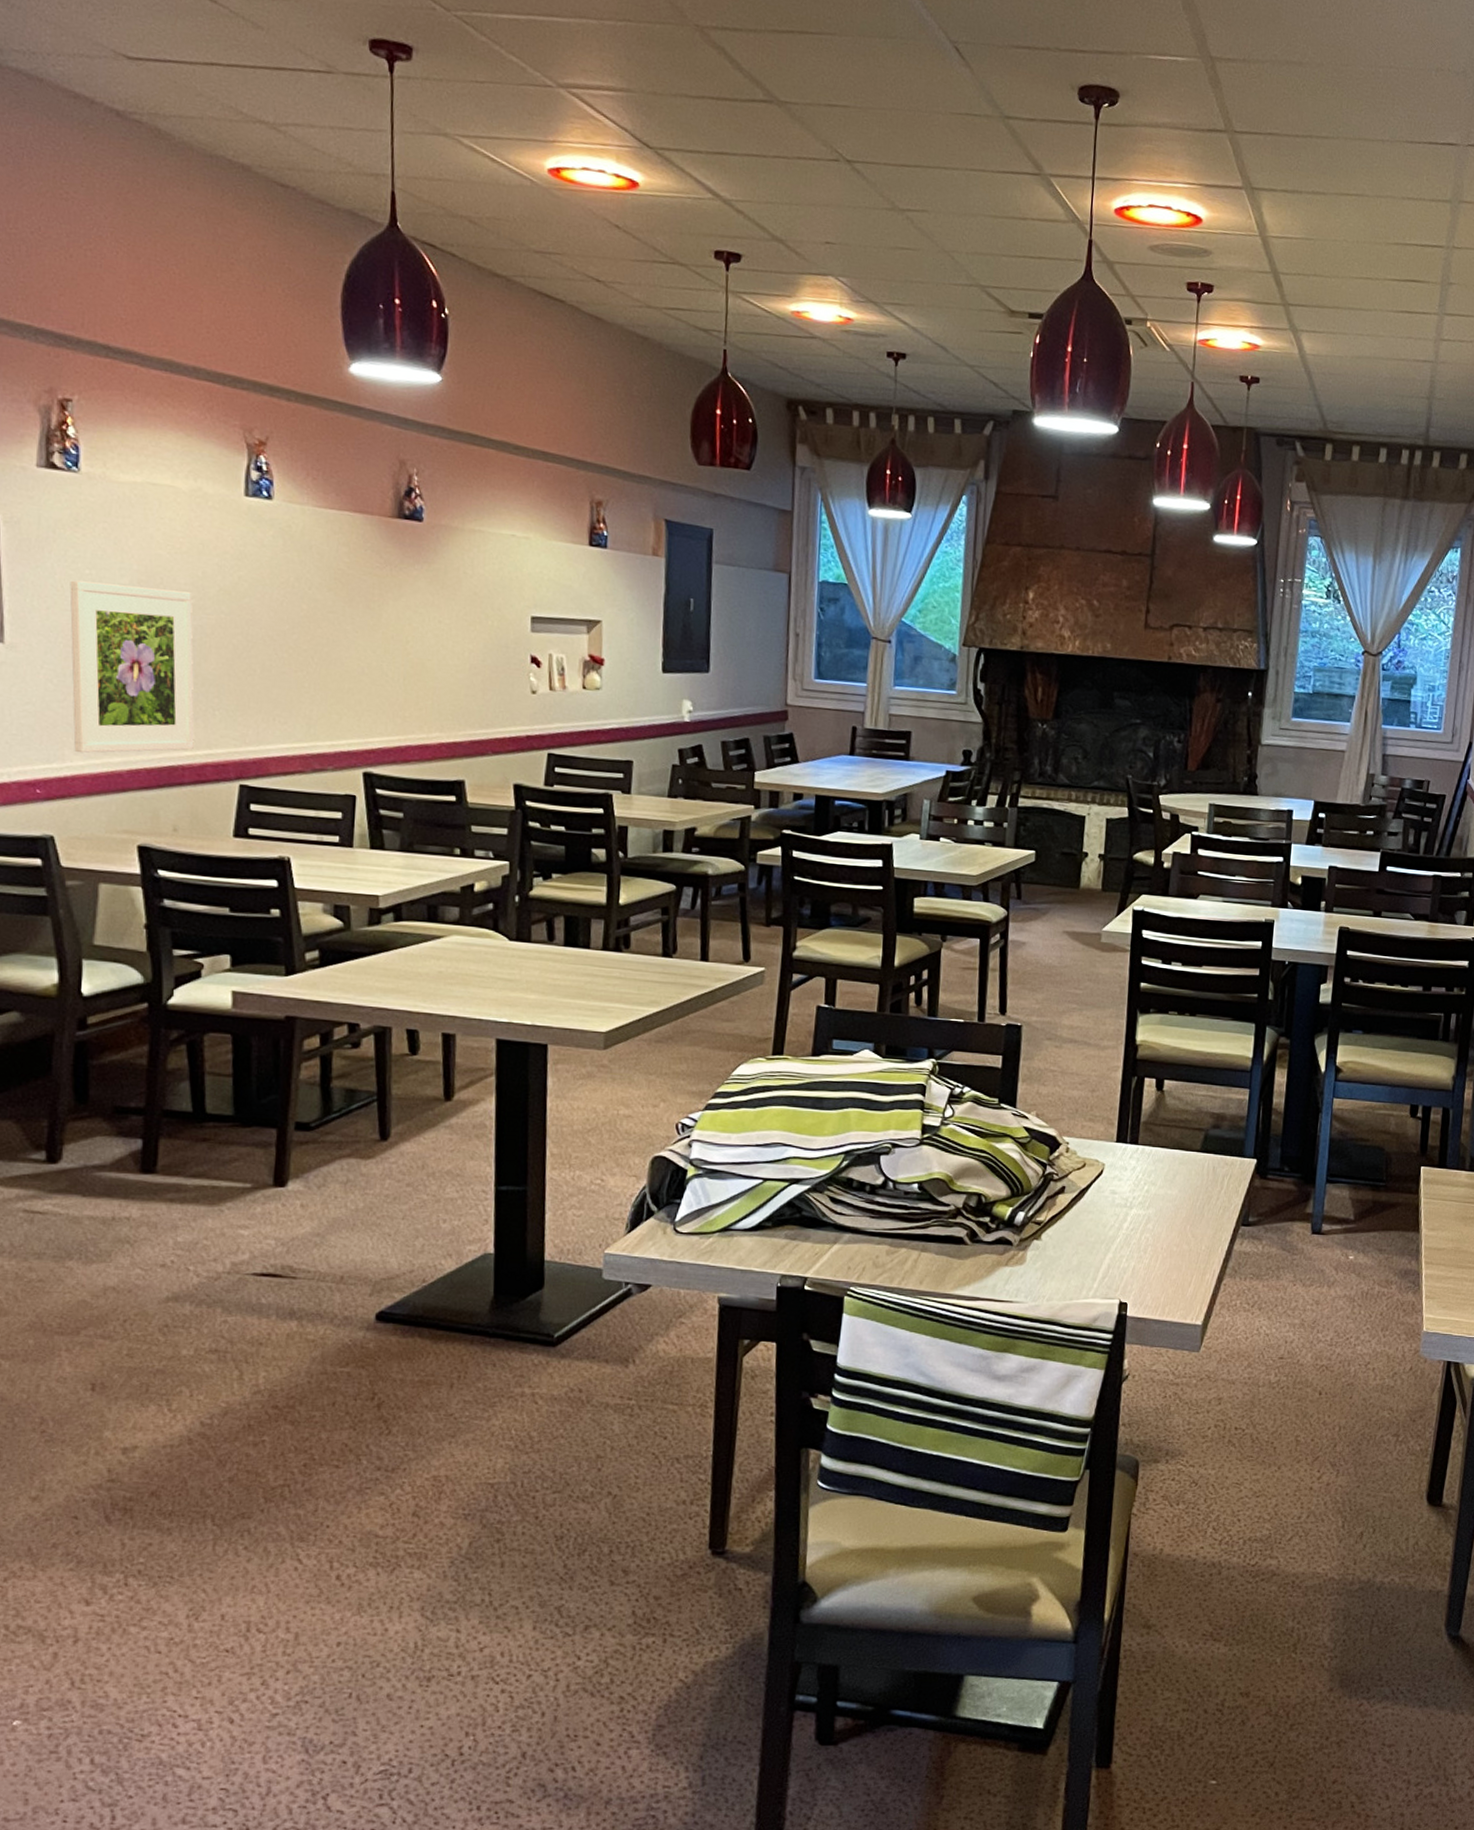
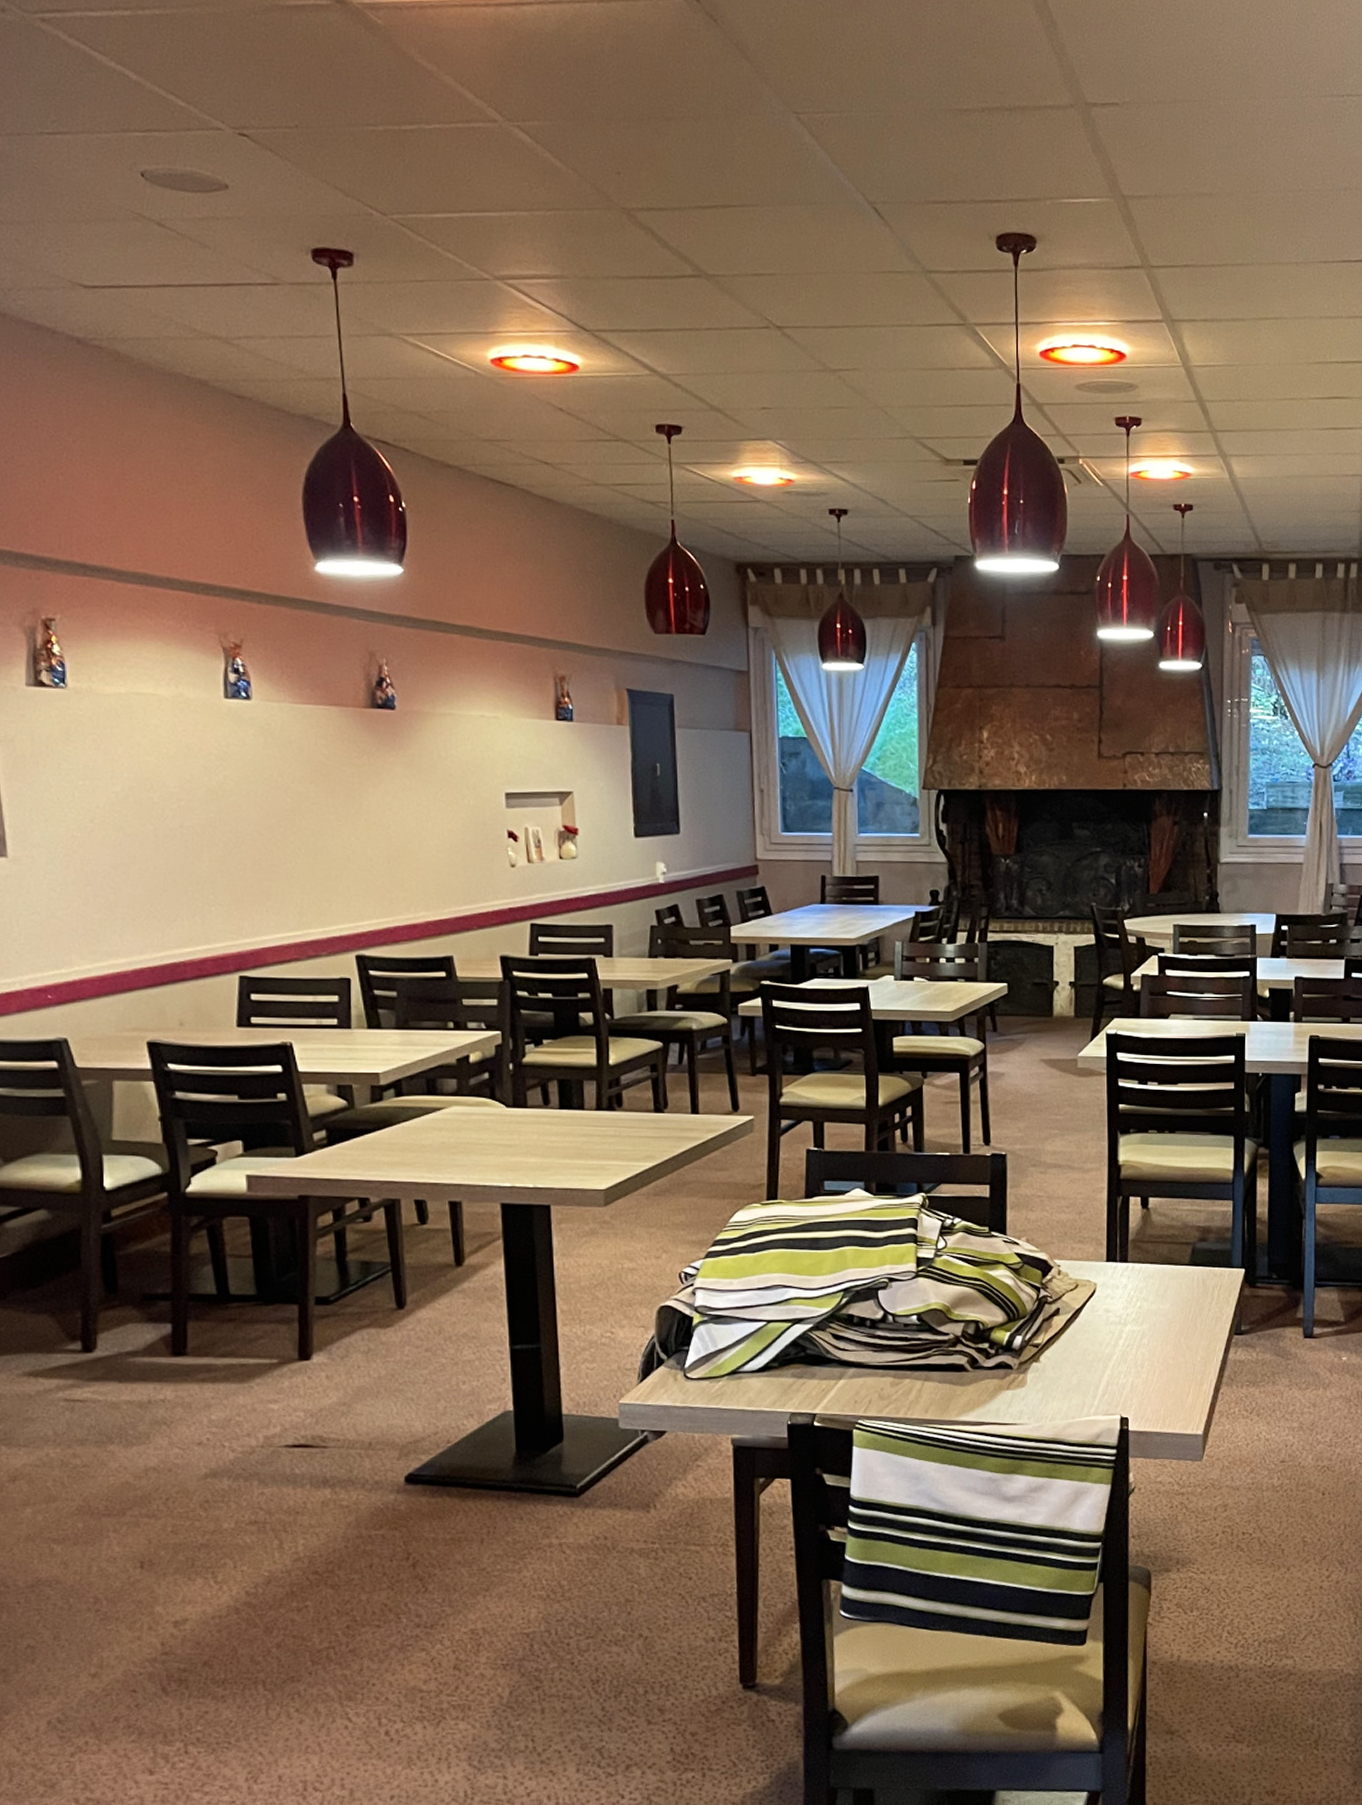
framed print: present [69,580,195,754] -> none [65,792,193,957]

